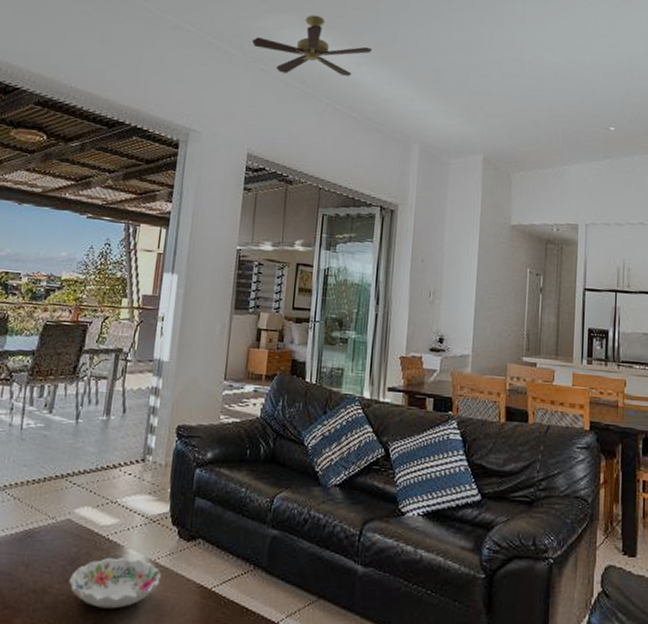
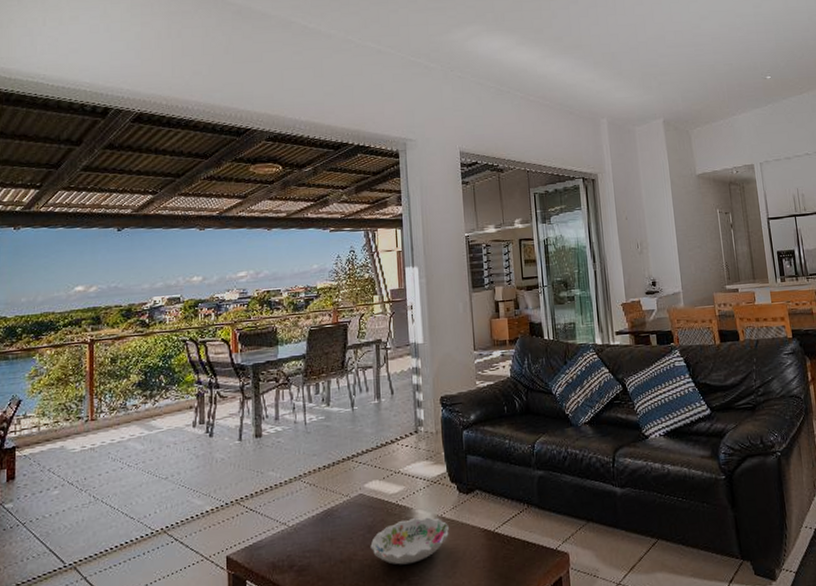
ceiling fan: present [252,15,373,76] -> none [447,22,553,77]

